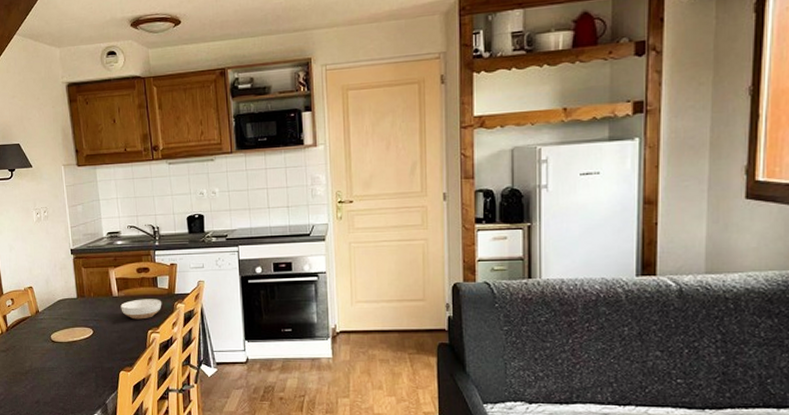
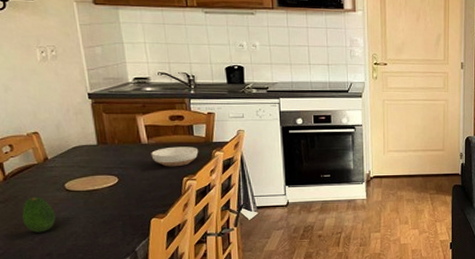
fruit: none [18,346,43,381] -> present [22,196,56,233]

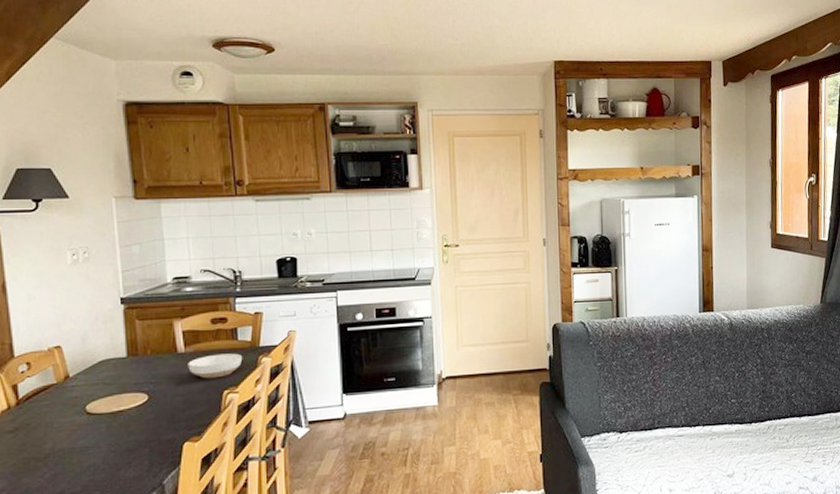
fruit: present [22,196,56,233] -> none [34,422,72,468]

